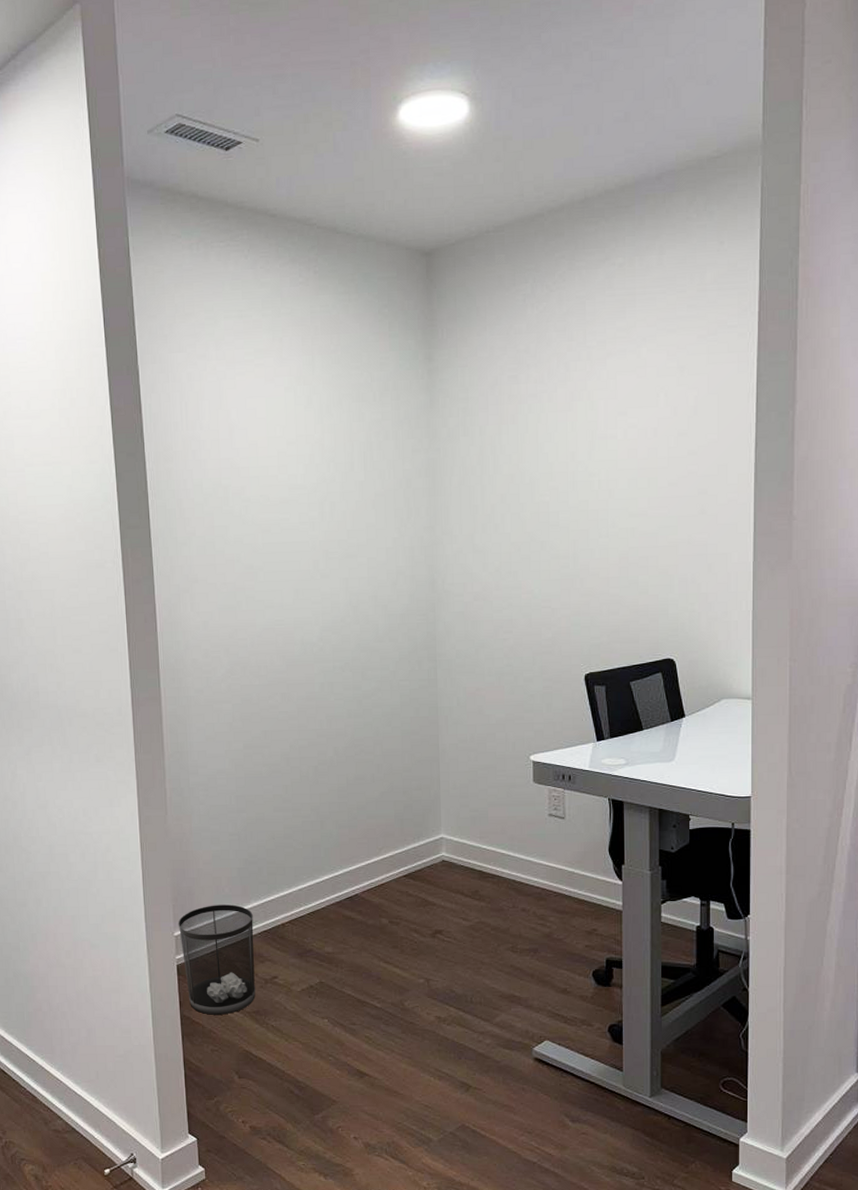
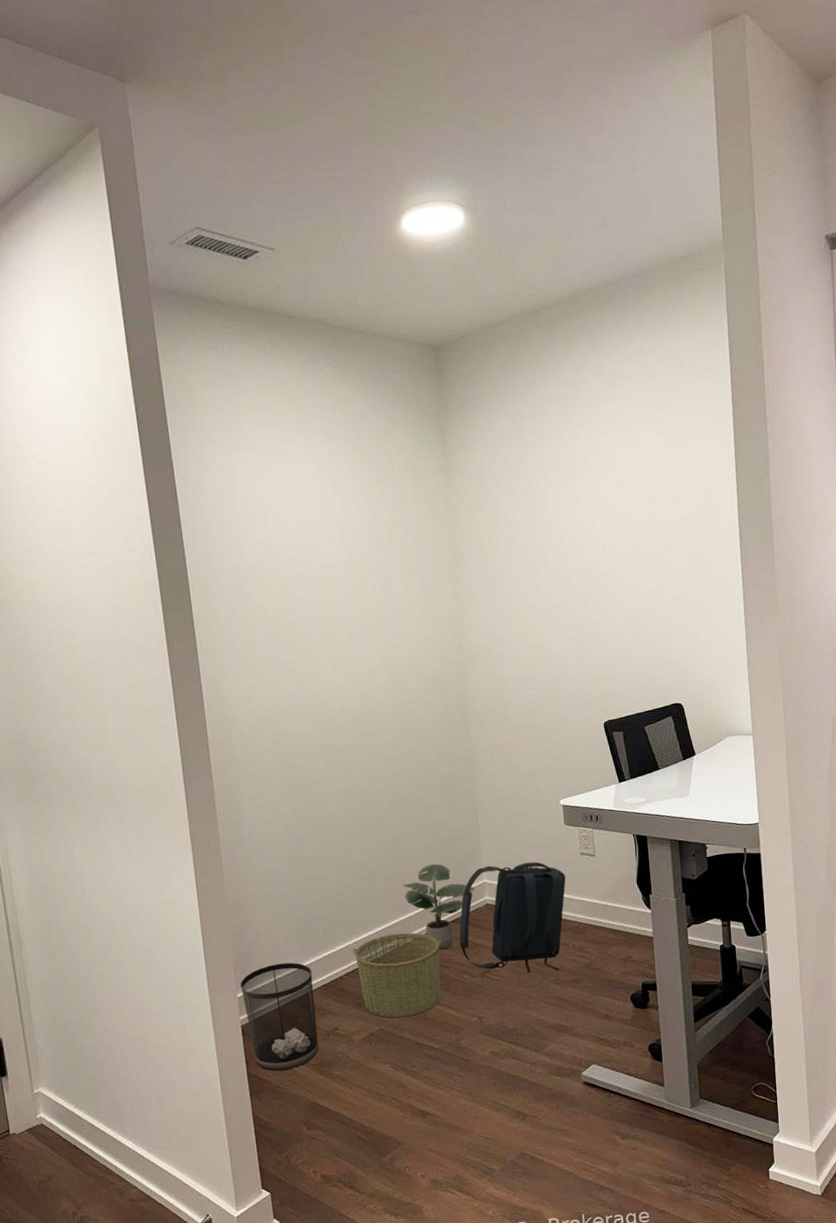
basket: none [297,883,391,972] -> present [352,932,441,1018]
potted plant: none [353,813,431,905] -> present [402,863,475,950]
backpack: none [411,820,530,938] -> present [459,862,566,974]

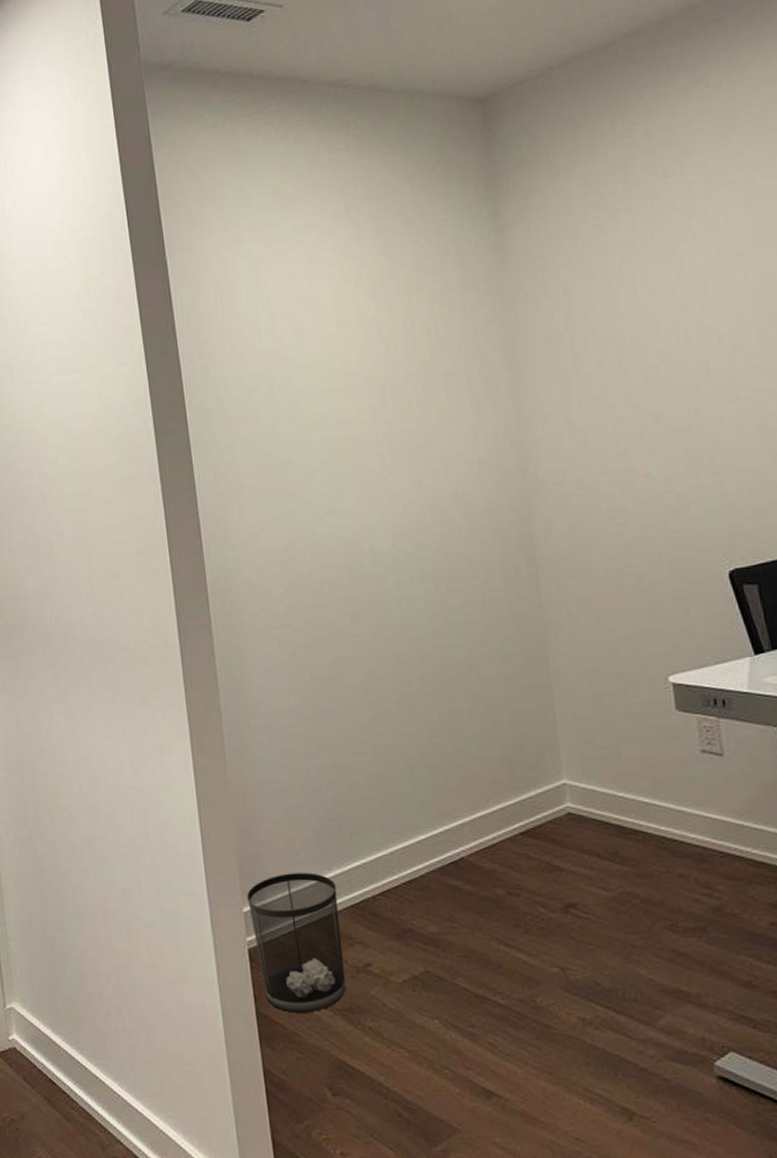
basket: present [352,932,441,1018] -> none [388,844,508,958]
potted plant: present [402,863,475,950] -> none [451,754,552,871]
backpack: present [459,862,566,974] -> none [531,759,681,914]

